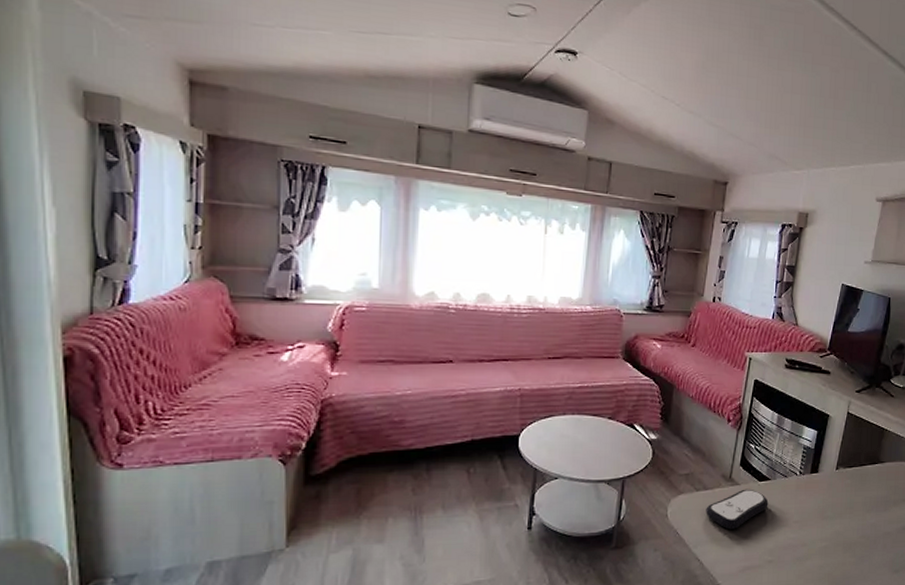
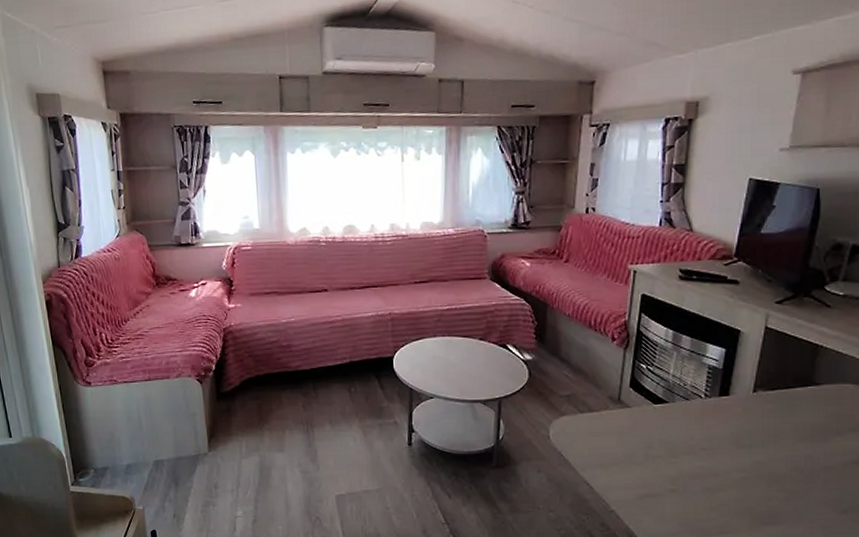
remote control: present [706,488,769,530] -> none [592,412,667,454]

